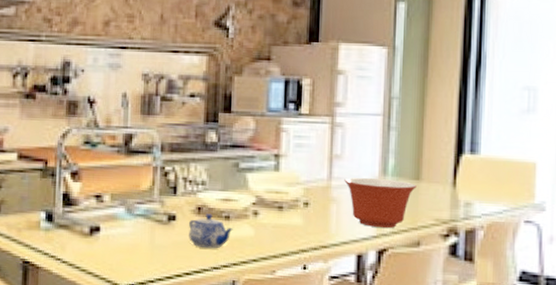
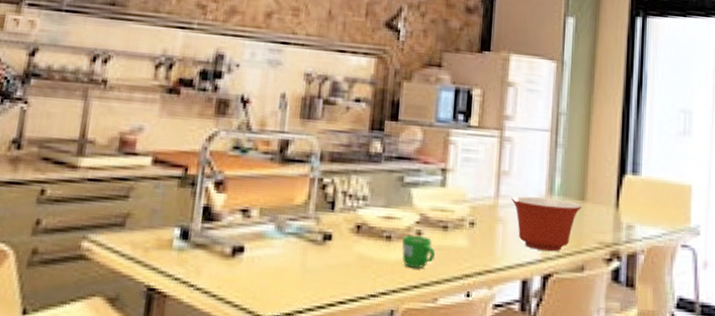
teapot: present [189,213,233,249] -> none [345,233,394,274]
mug: none [240,214,272,244] -> present [402,235,436,268]

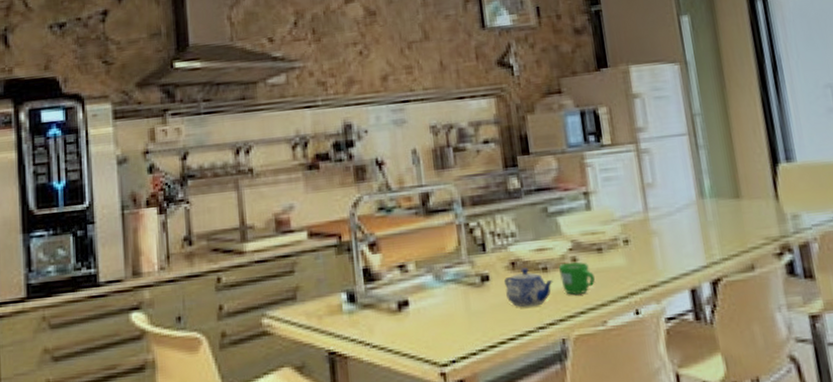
teapot: none [345,233,394,274] -> present [505,267,553,308]
mixing bowl: present [511,196,582,252] -> none [661,201,738,256]

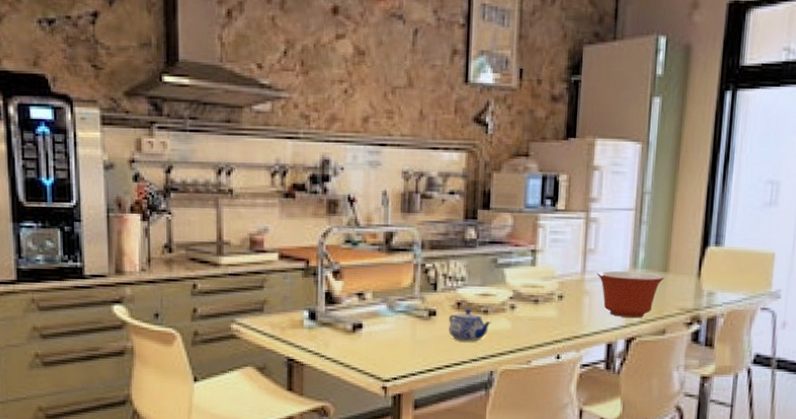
mug: present [559,262,596,295] -> none [498,308,528,336]
mixing bowl: none [661,201,738,256] -> present [597,271,664,318]

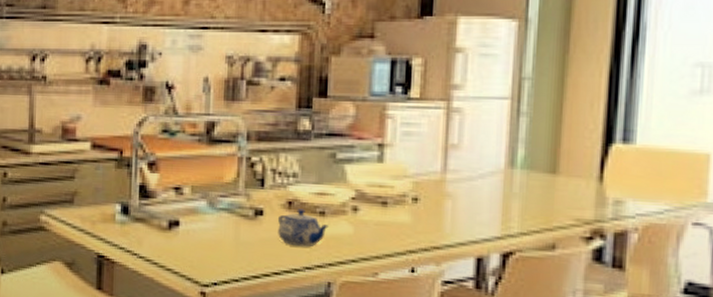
mixing bowl: present [597,271,664,318] -> none [462,170,552,229]

